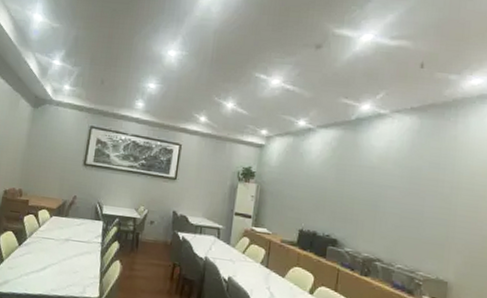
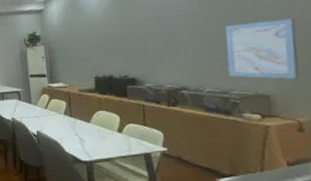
wall art: none [418,206,480,272] -> present [225,17,299,80]

